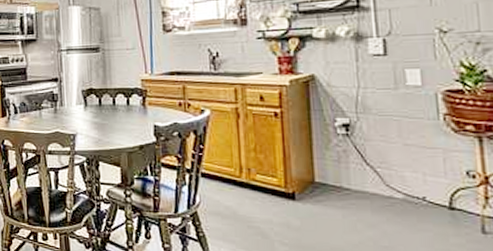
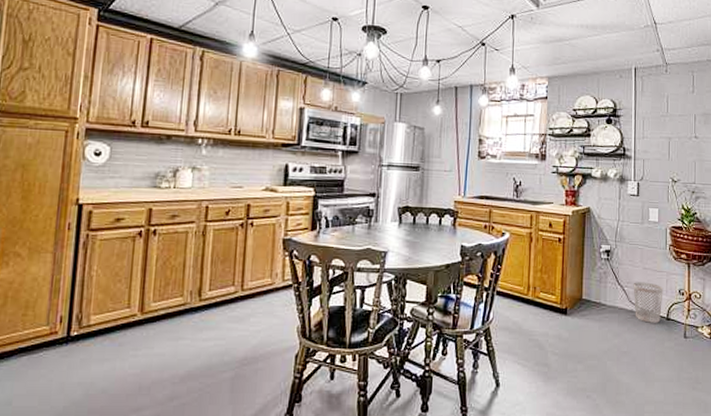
wastebasket: none [389,161,441,213] -> present [633,282,664,323]

